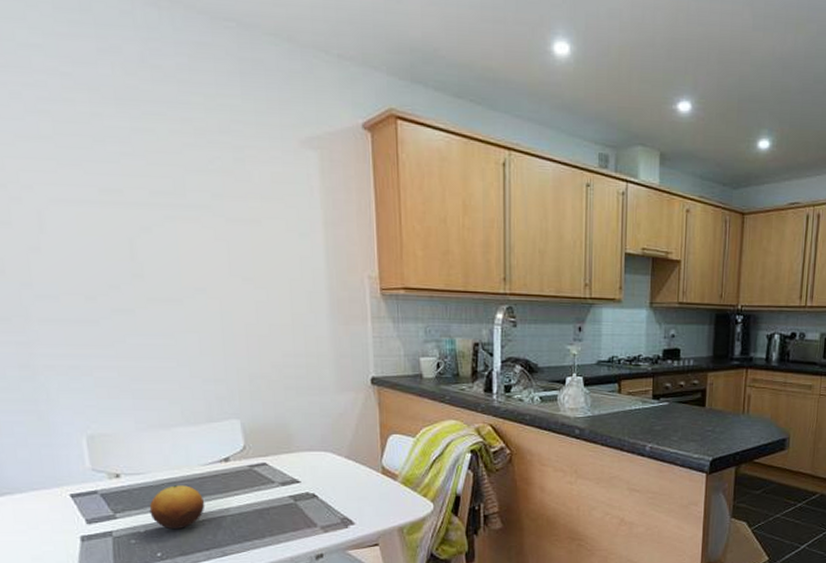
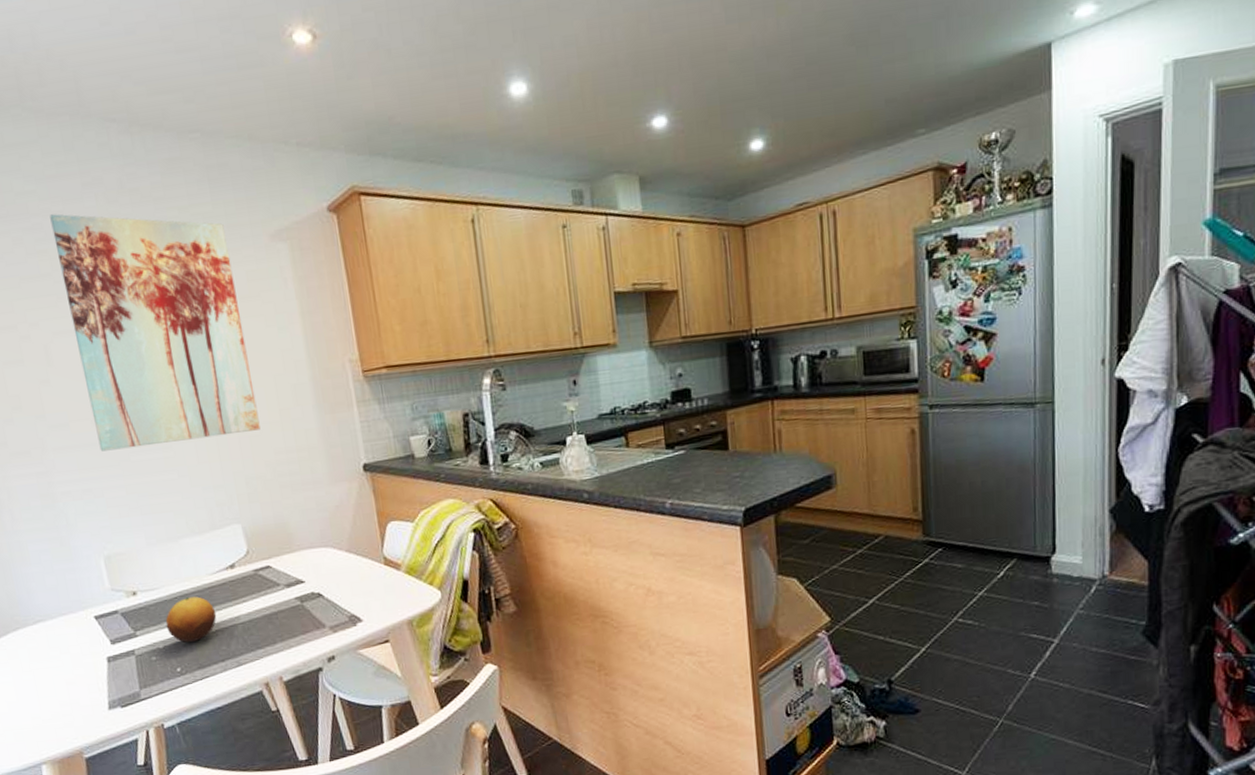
wall art: none [56,74,270,331] -> present [50,214,261,451]

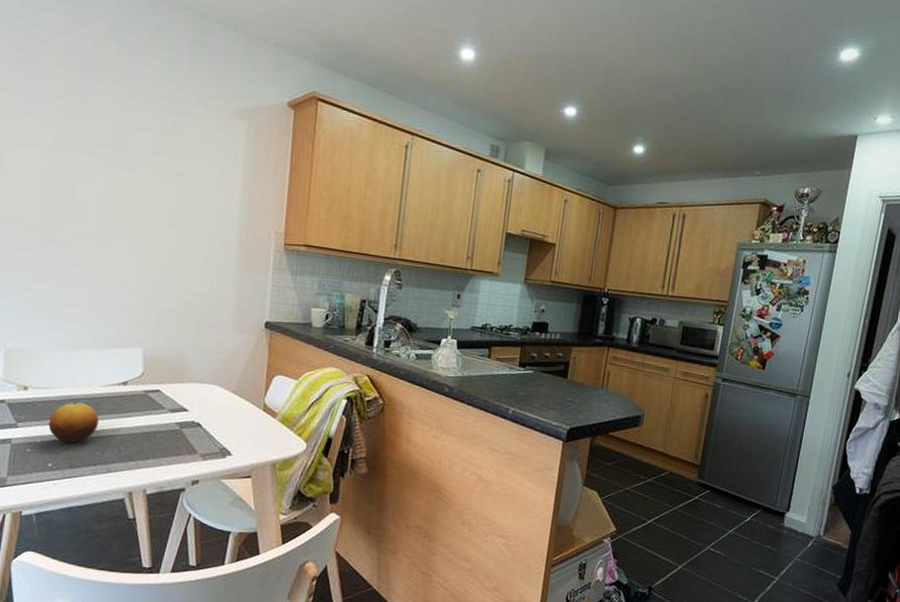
wall art: present [50,214,261,451] -> none [28,40,194,272]

